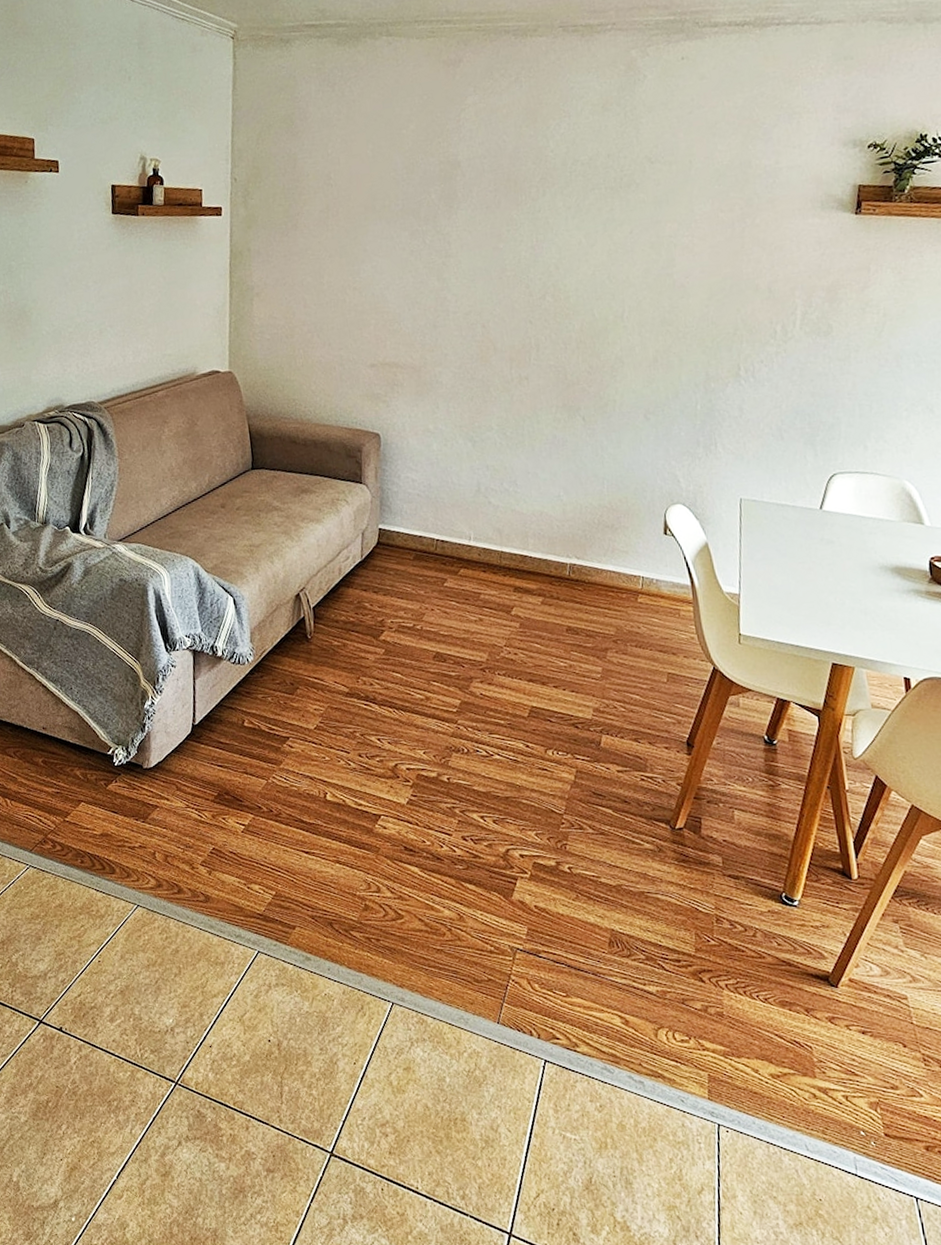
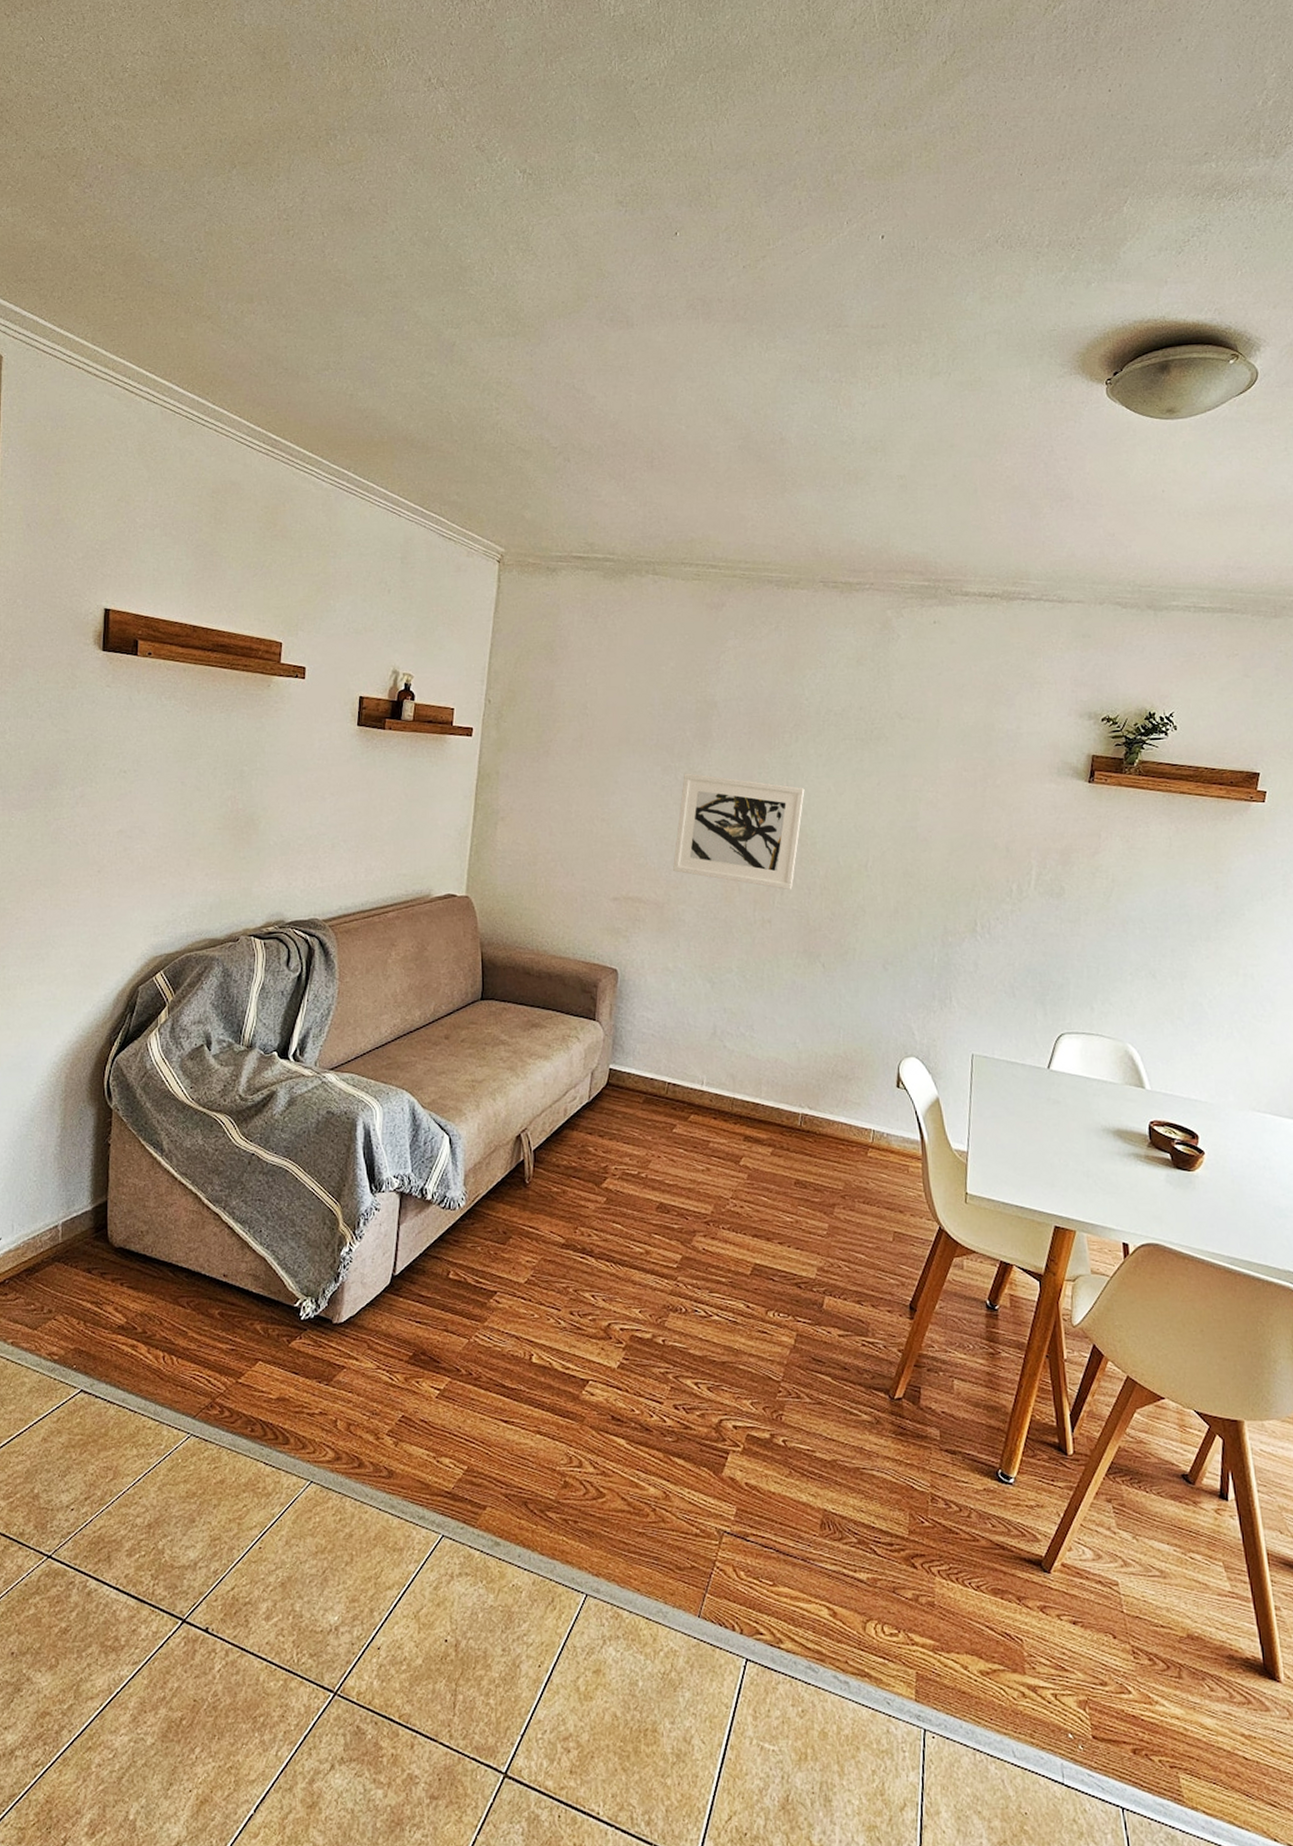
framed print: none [427,235,555,347] -> present [673,773,805,890]

